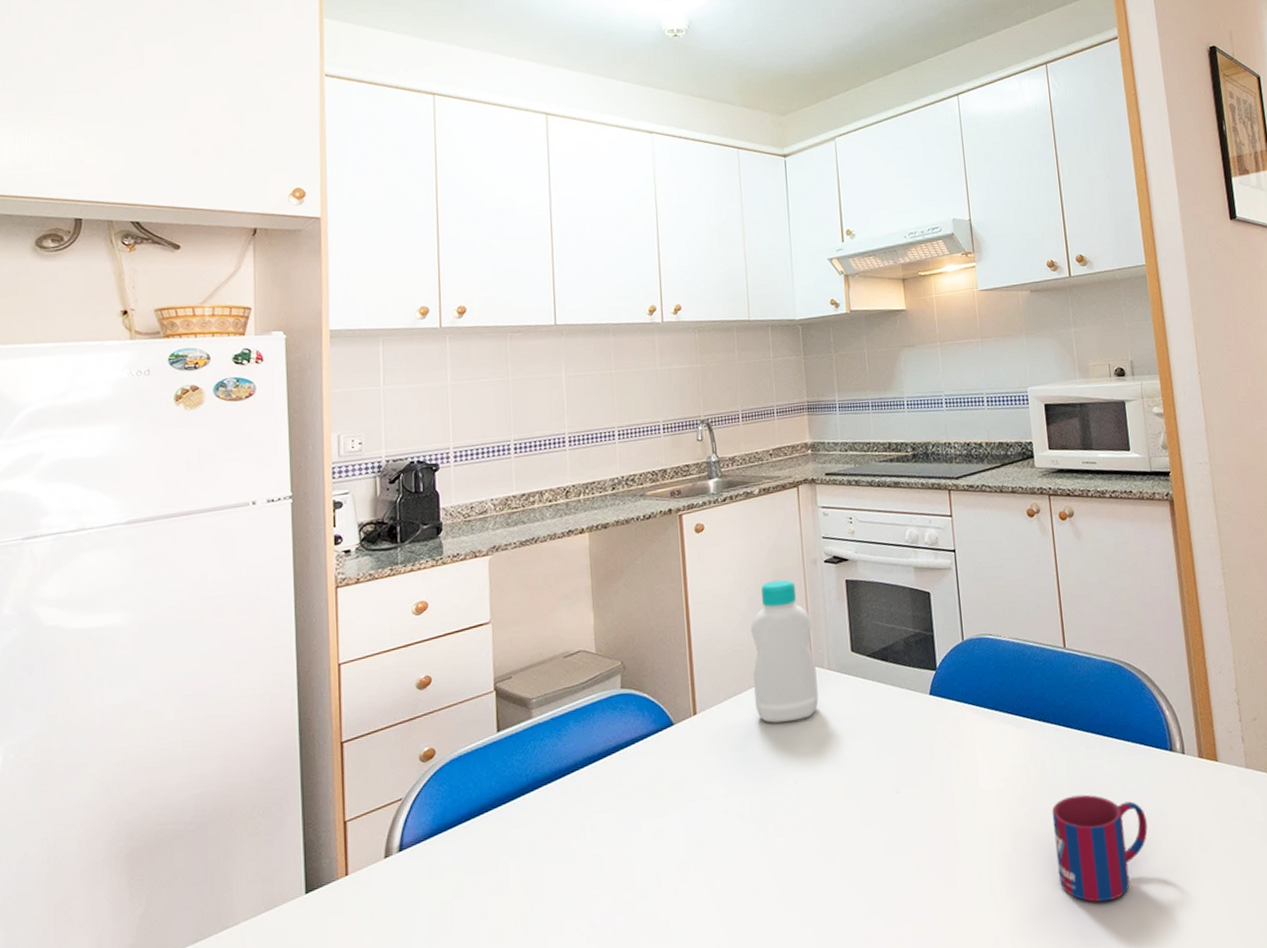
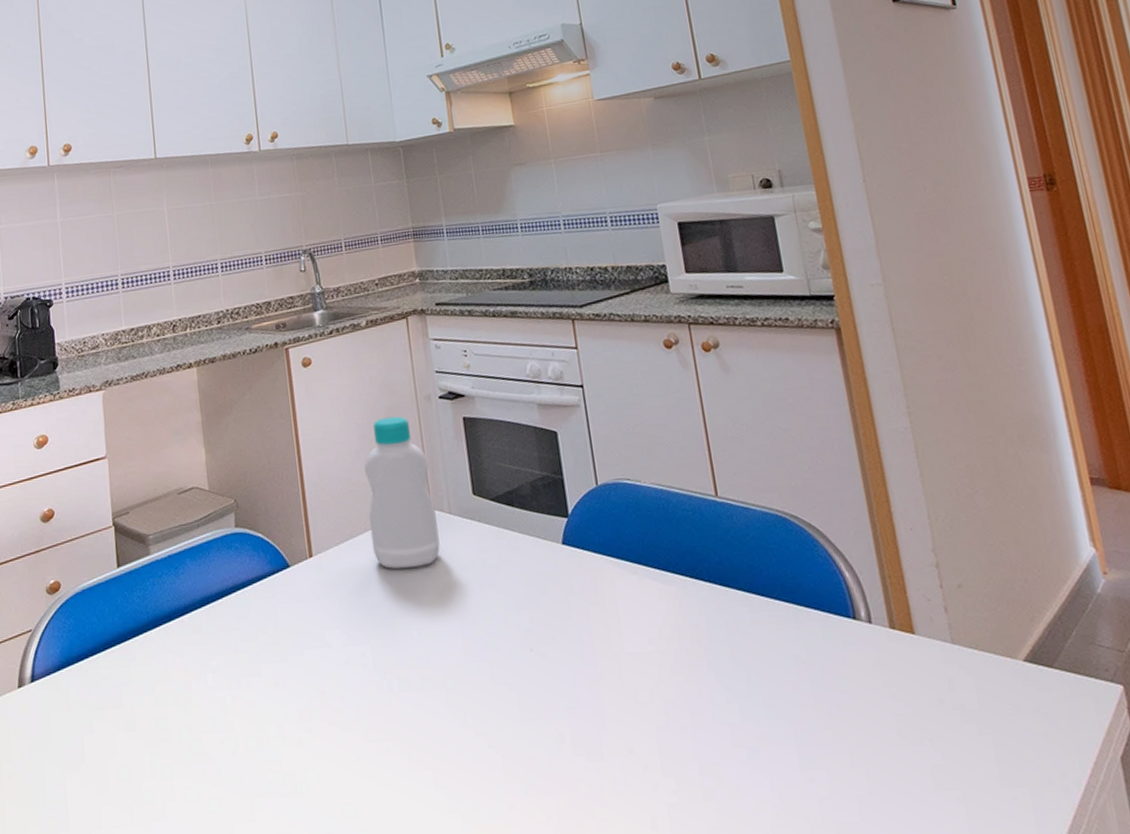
mug: present [1052,794,1148,903] -> none [711,664,831,790]

